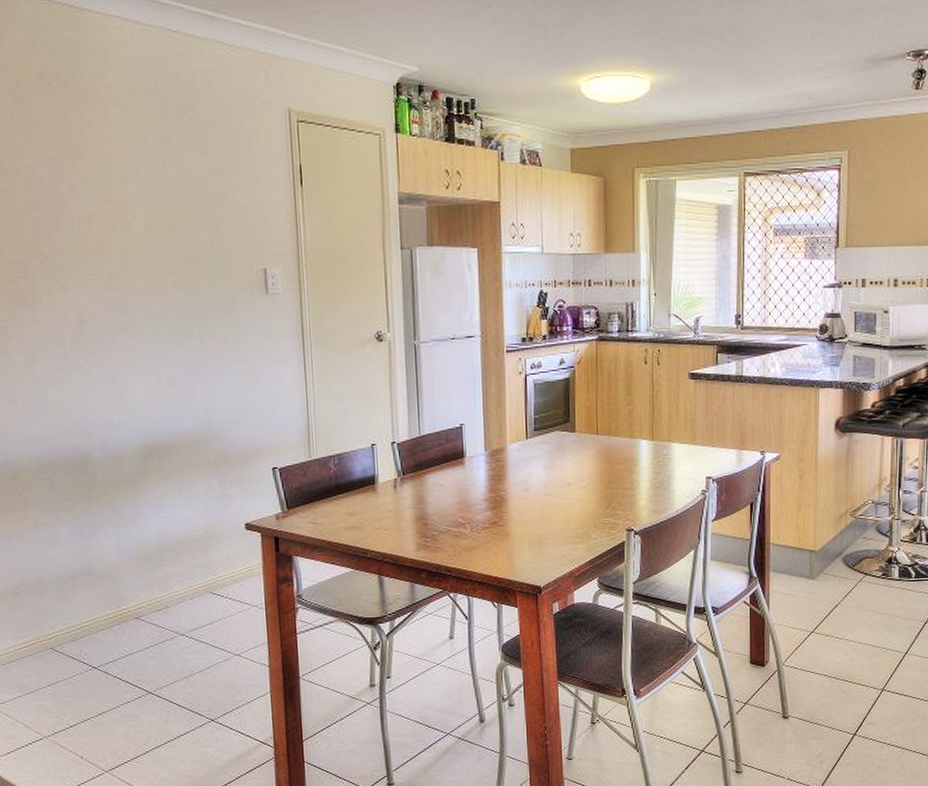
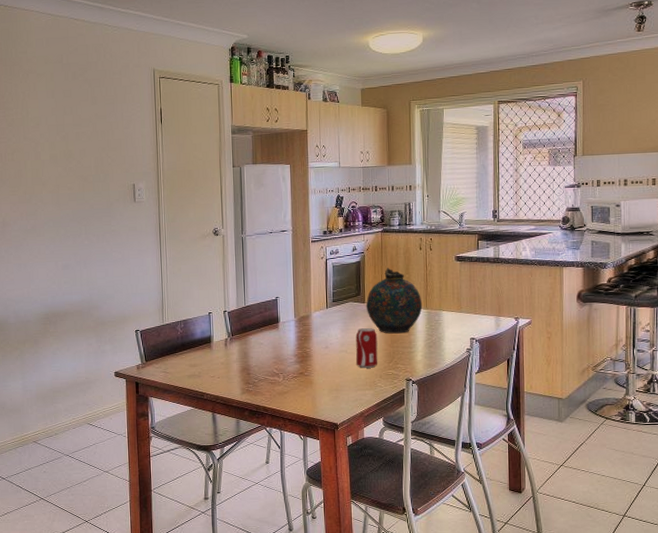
beverage can: none [563,464,592,516] -> present [356,328,378,368]
snuff bottle: none [576,387,648,472] -> present [366,268,423,334]

